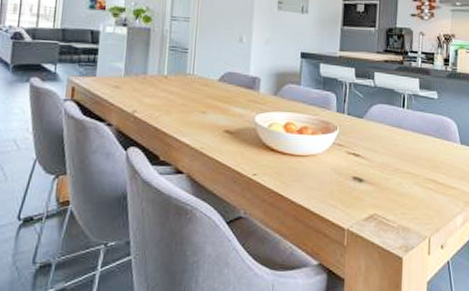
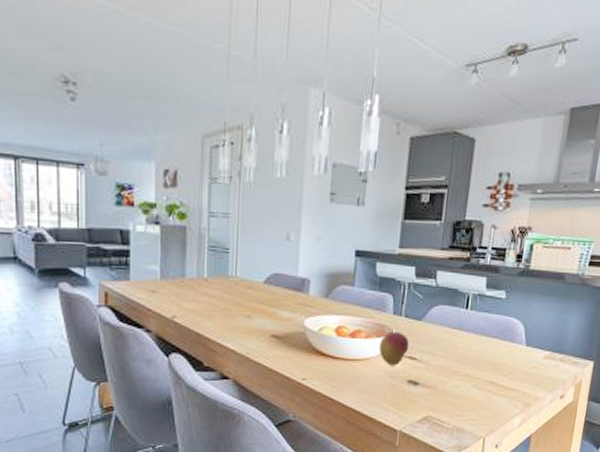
fruit: none [325,128,352,162] -> present [379,331,409,366]

